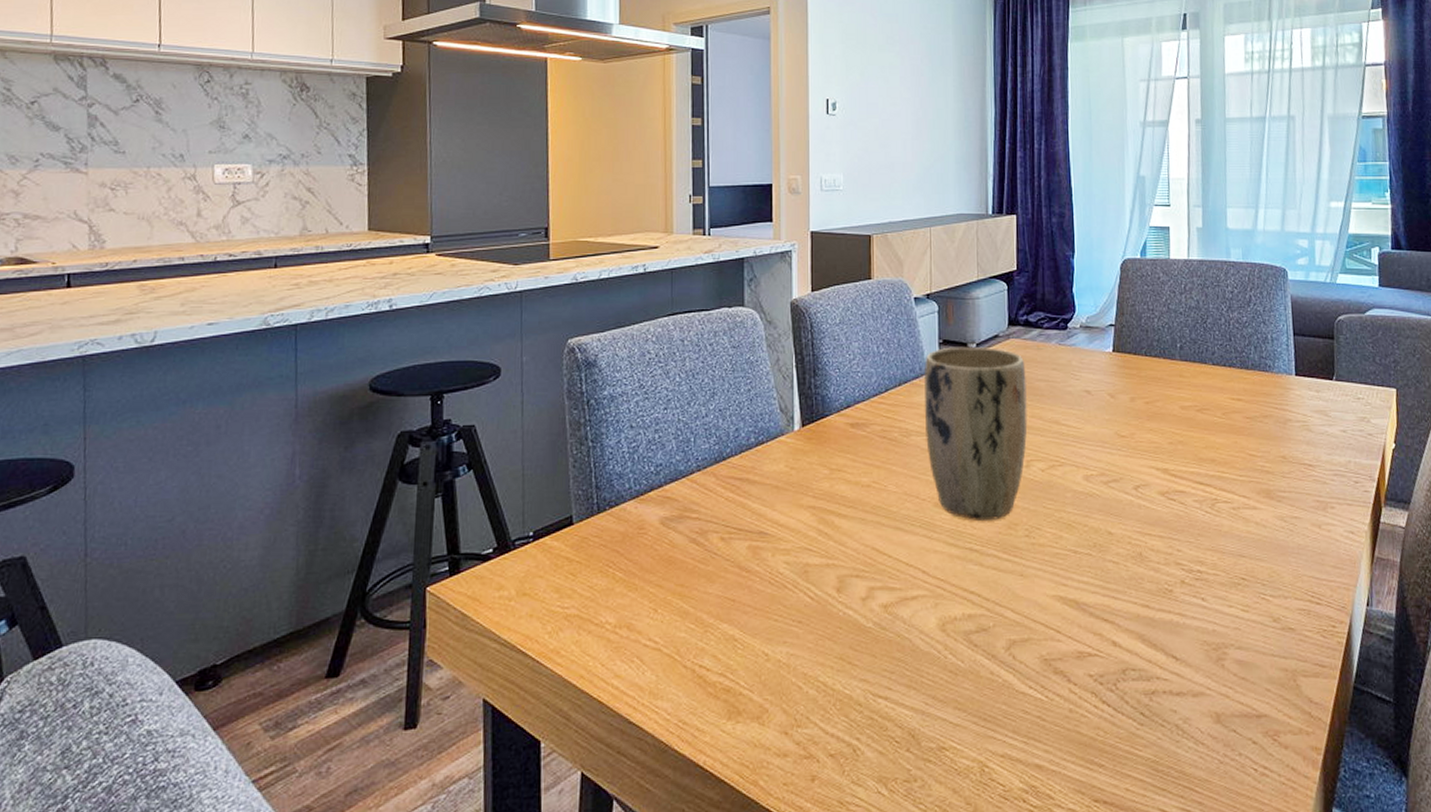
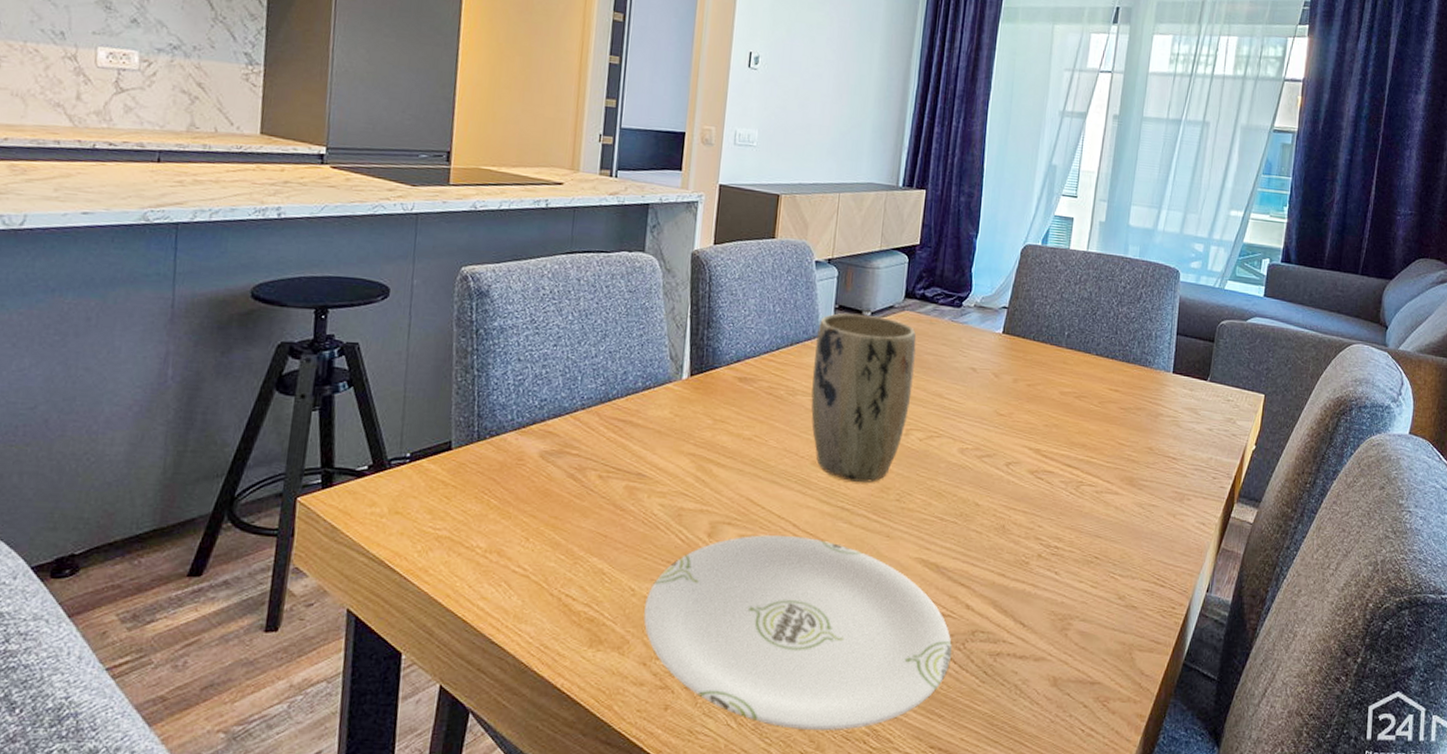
plate: none [781,584,1104,792] -> present [643,535,952,731]

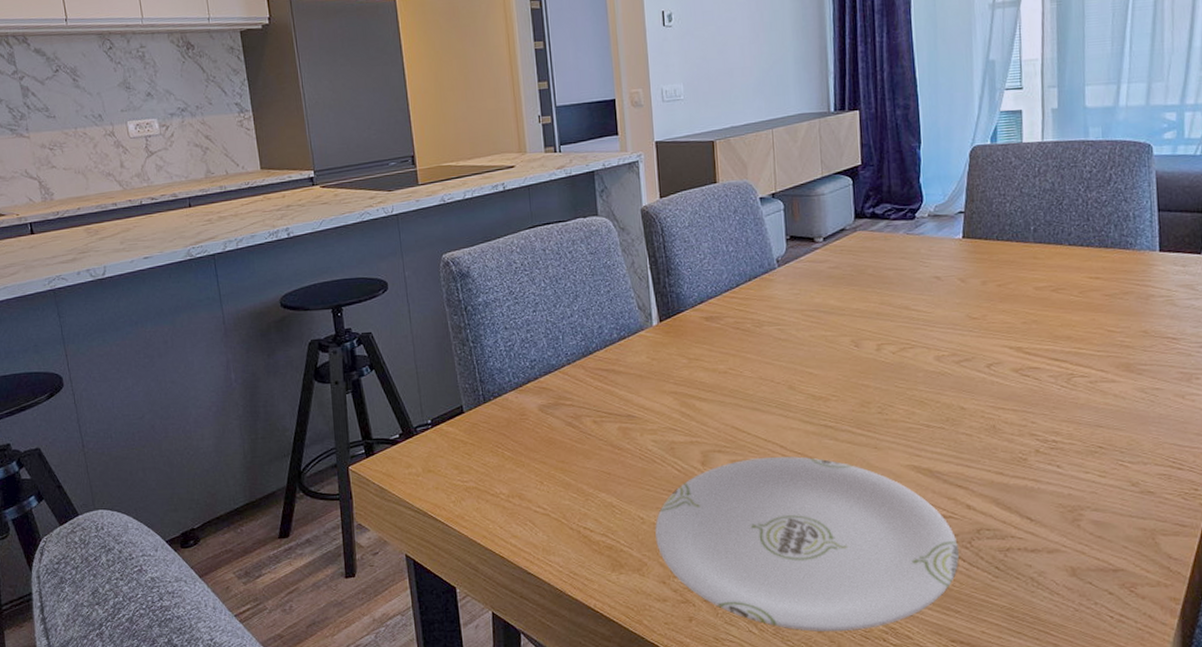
plant pot: present [810,313,917,483] -> none [772,240,877,400]

